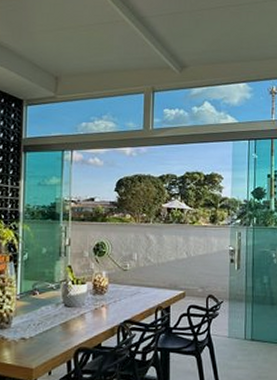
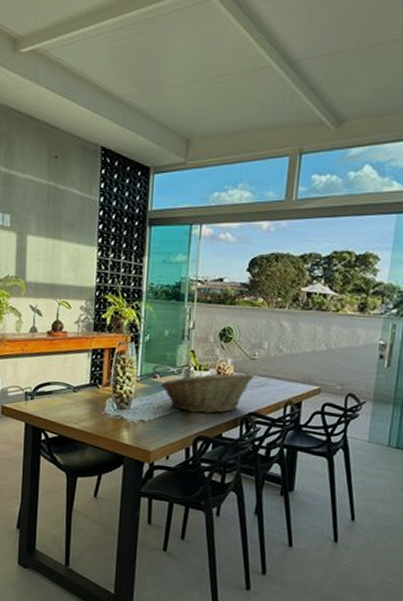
fruit basket: none [40,283,128,325] -> present [160,371,255,414]

